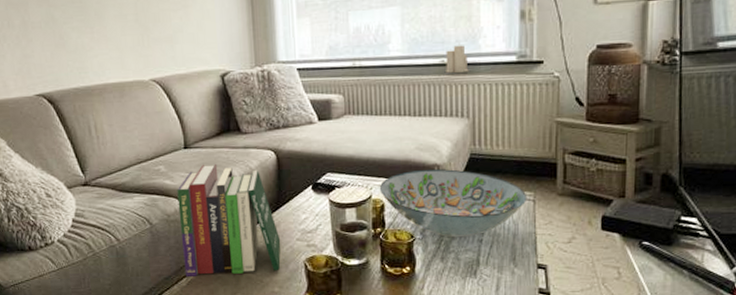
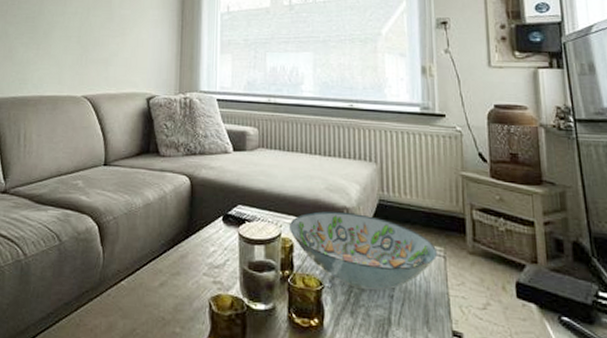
books: present [177,163,281,276] -> none [86,183,187,308]
candle: present [446,44,469,74] -> none [354,91,376,119]

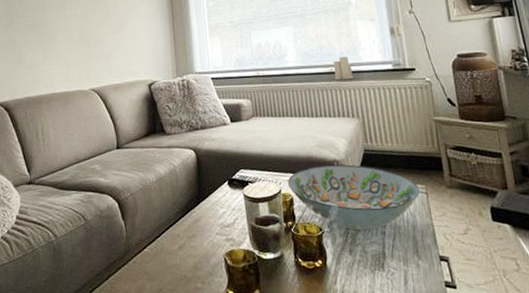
candle: none [354,91,376,119] -> present [333,55,354,80]

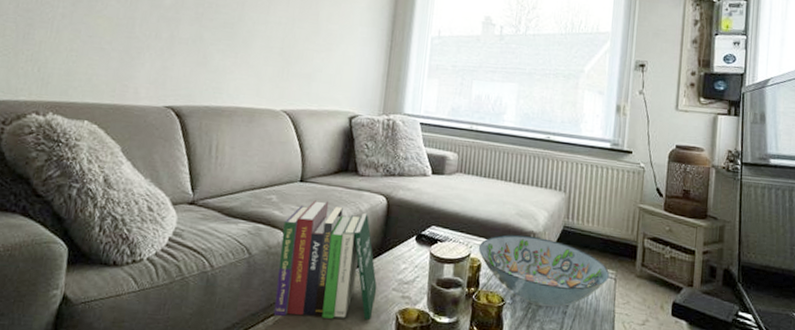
books: none [110,162,202,272] -> present [273,199,377,321]
candle: present [333,55,354,80] -> none [550,125,570,151]

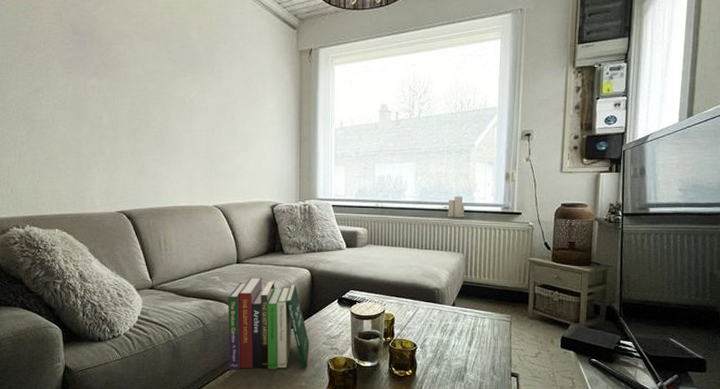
decorative bowl: present [478,235,610,308] -> none [391,292,506,348]
candle: none [550,125,570,151] -> present [447,195,465,218]

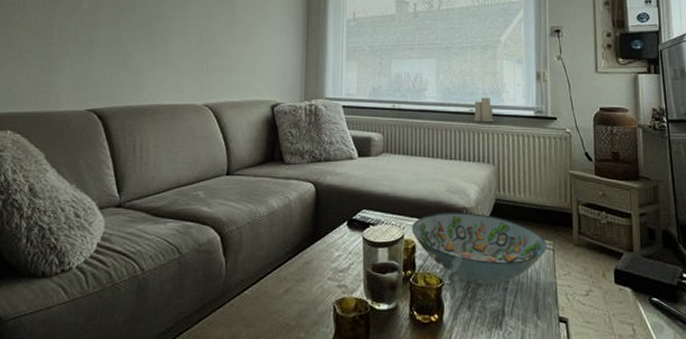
books: present [228,277,310,370] -> none [208,192,312,316]
decorative bowl: none [391,292,506,348] -> present [411,212,548,285]

